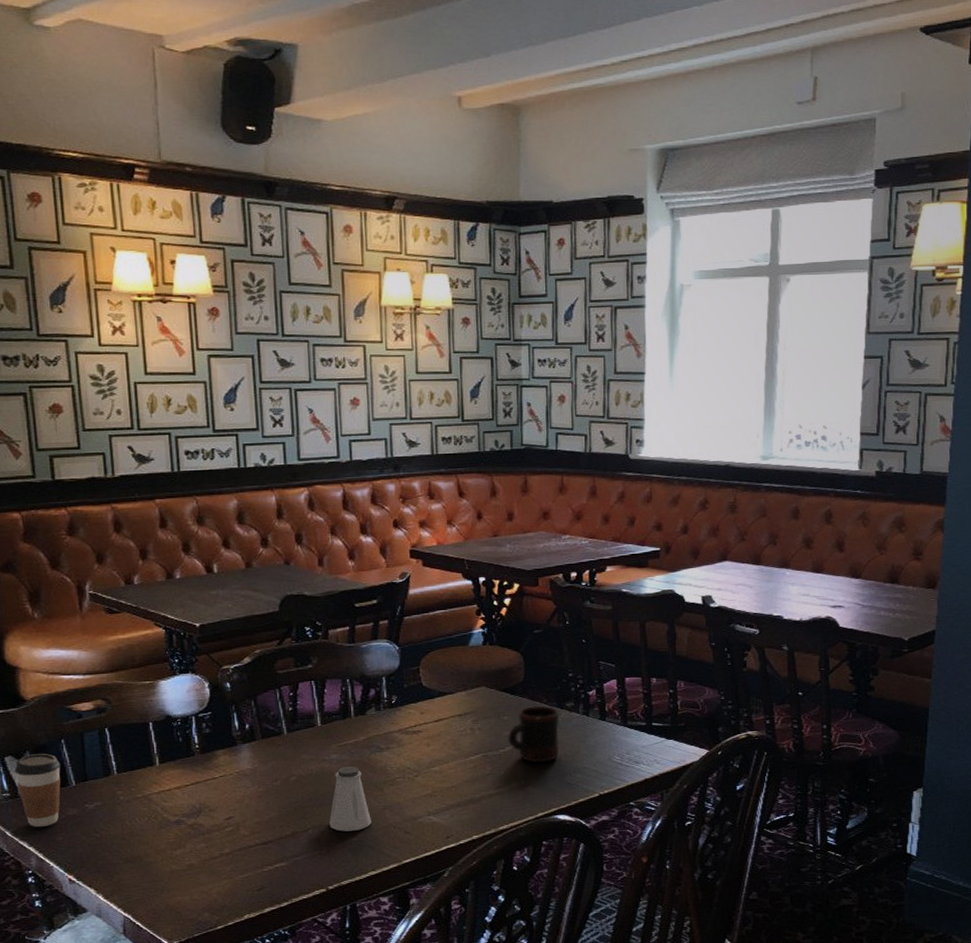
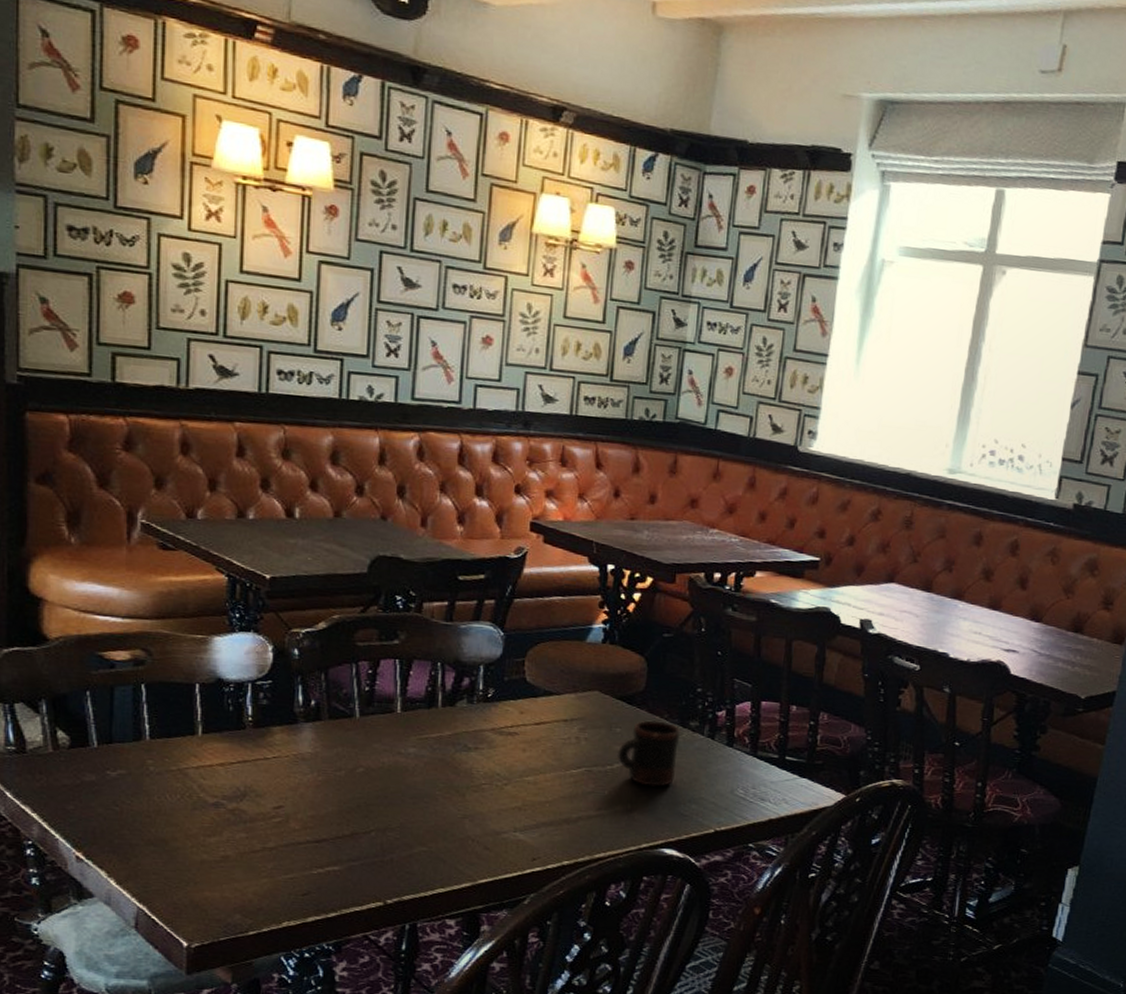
coffee cup: present [14,754,61,827] -> none [24,704,81,791]
saltshaker: present [329,766,372,832] -> none [397,763,447,840]

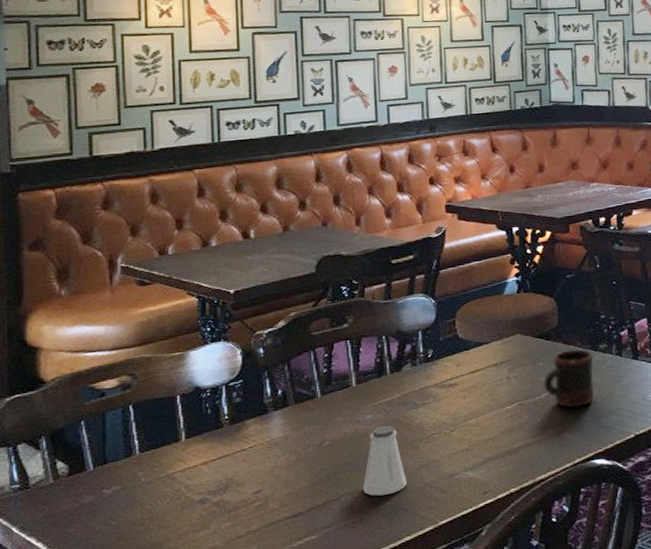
saltshaker: none [397,763,447,840] -> present [363,425,407,496]

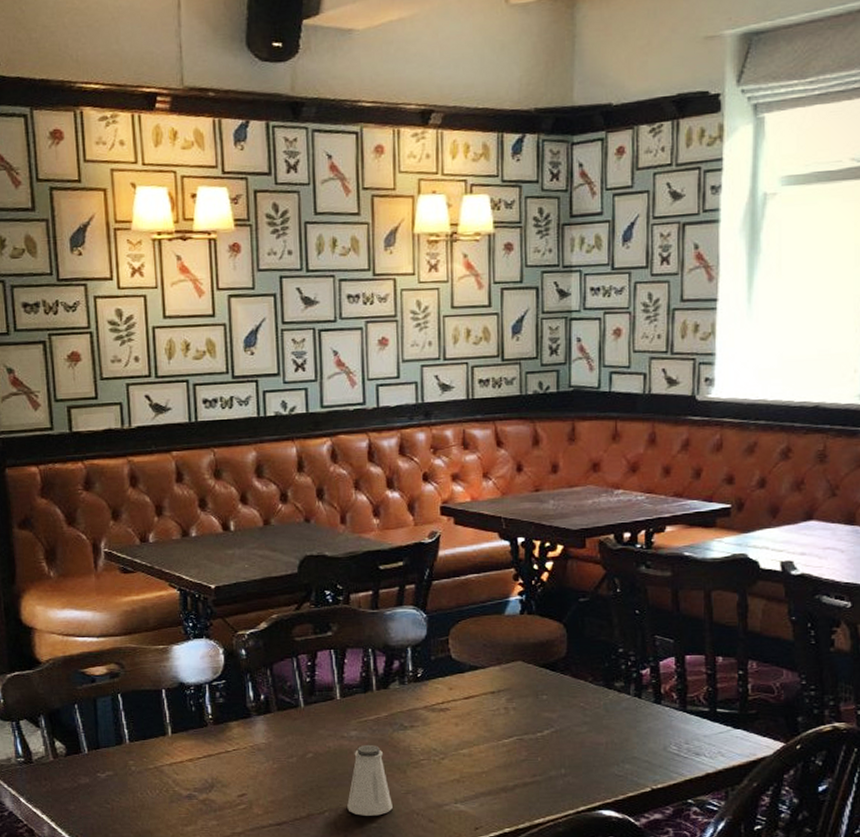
mug: present [543,349,594,408] -> none [545,685,607,750]

